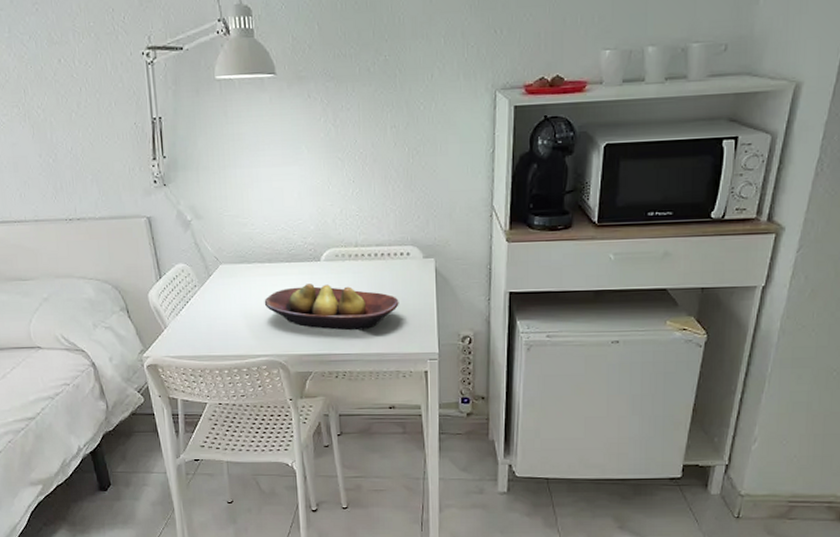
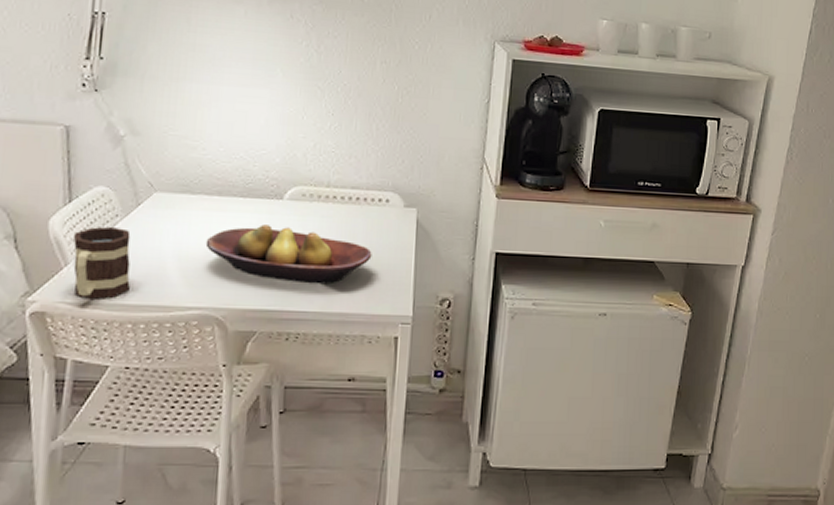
mug: none [168,295,213,353] -> present [73,226,131,299]

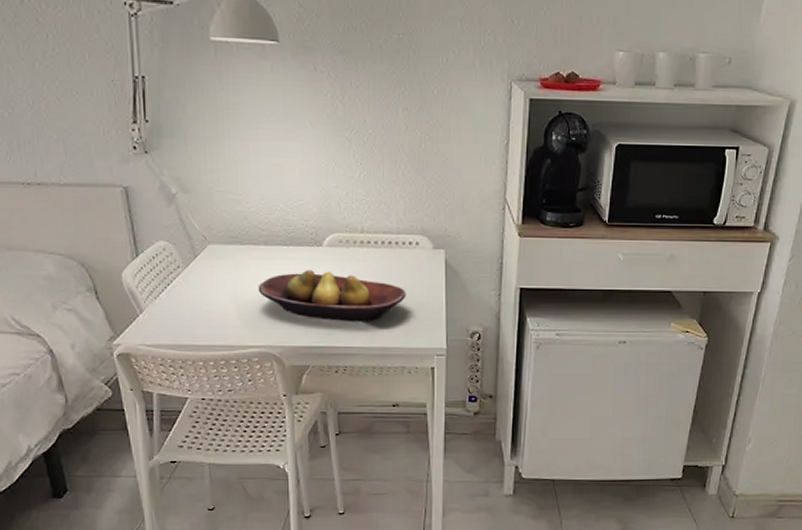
mug: present [73,226,131,299] -> none [145,276,197,341]

